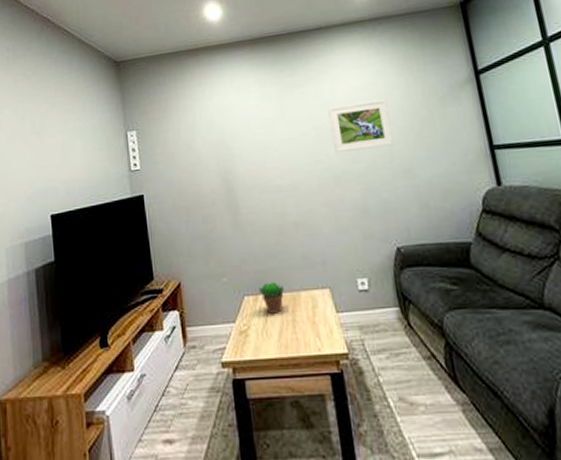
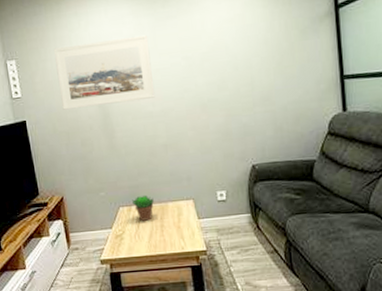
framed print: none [176,104,284,183] -> present [53,35,156,110]
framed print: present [328,99,394,153] -> none [197,31,256,82]

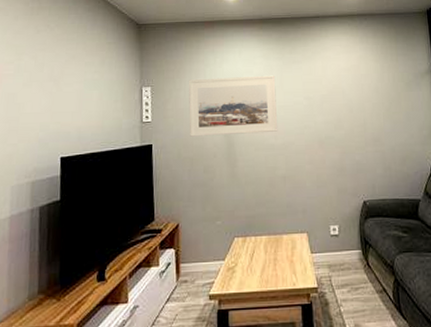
succulent plant: present [132,196,154,221] -> none [248,227,269,253]

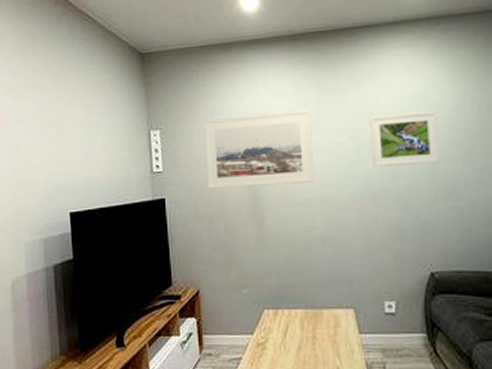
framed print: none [319,80,368,120] -> present [369,110,440,167]

